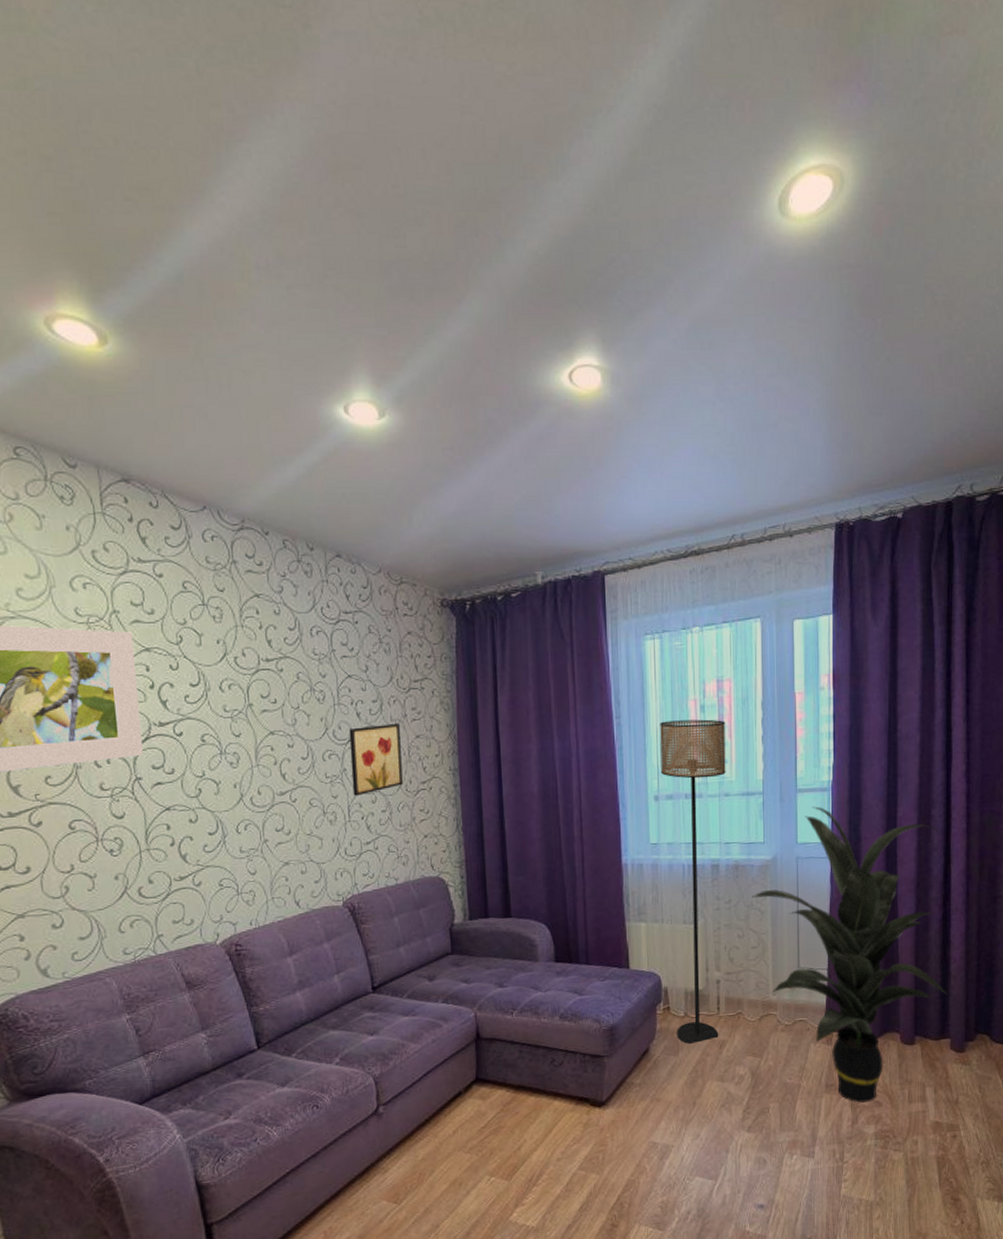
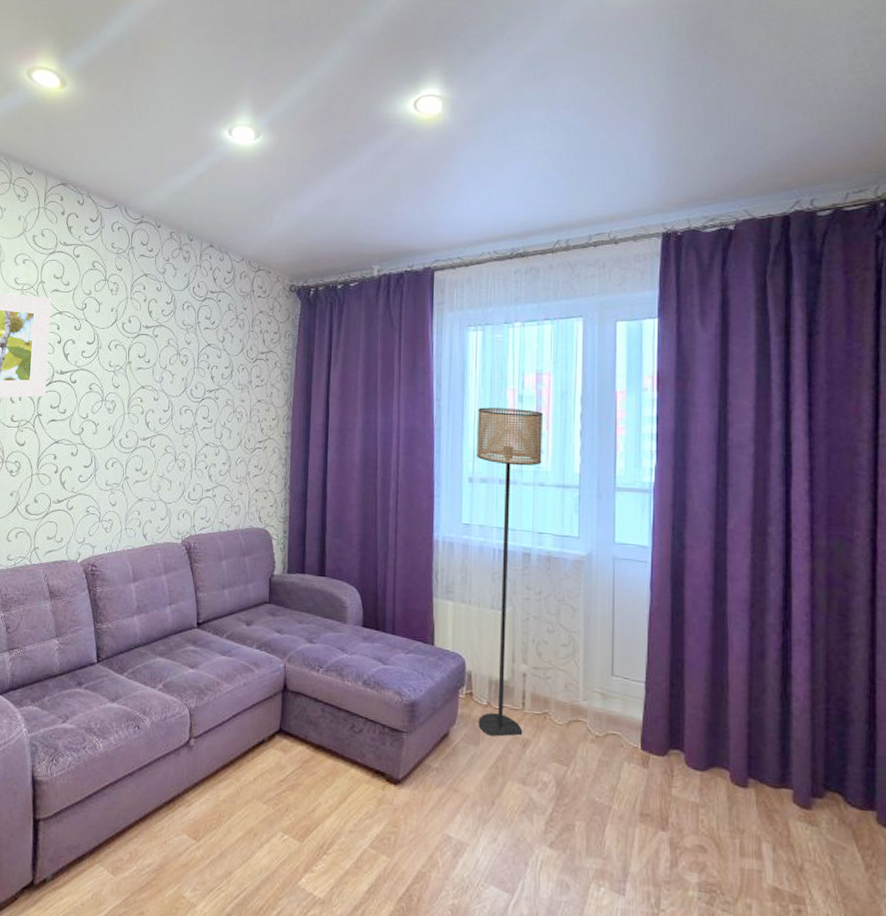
wall art: present [348,723,403,796] -> none [200,387,245,448]
indoor plant: present [752,806,948,1103] -> none [564,507,789,845]

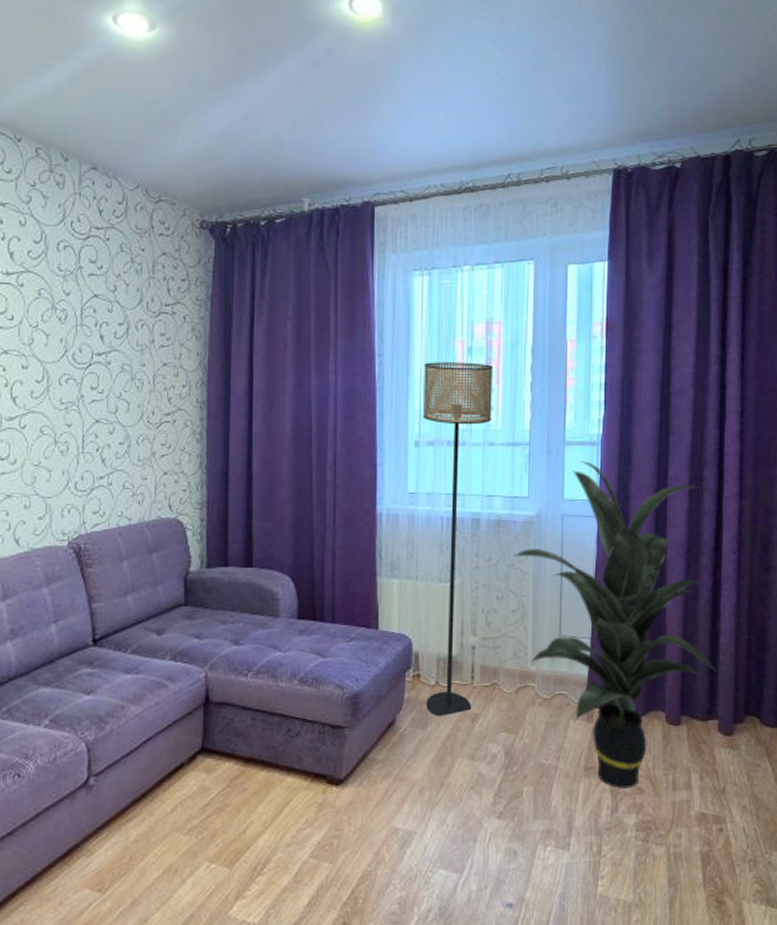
indoor plant: none [564,507,789,845] -> present [513,461,716,789]

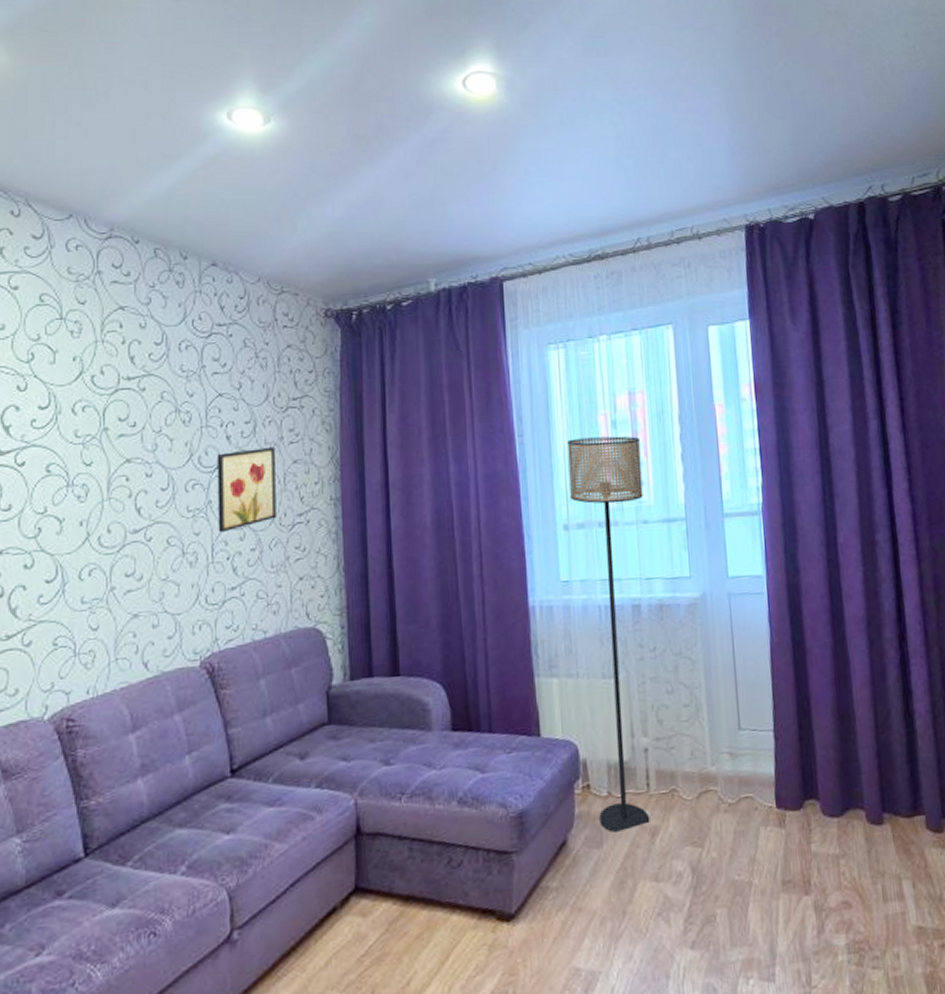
wall art: none [89,348,146,426] -> present [216,446,276,533]
indoor plant: present [513,461,716,789] -> none [680,533,916,904]

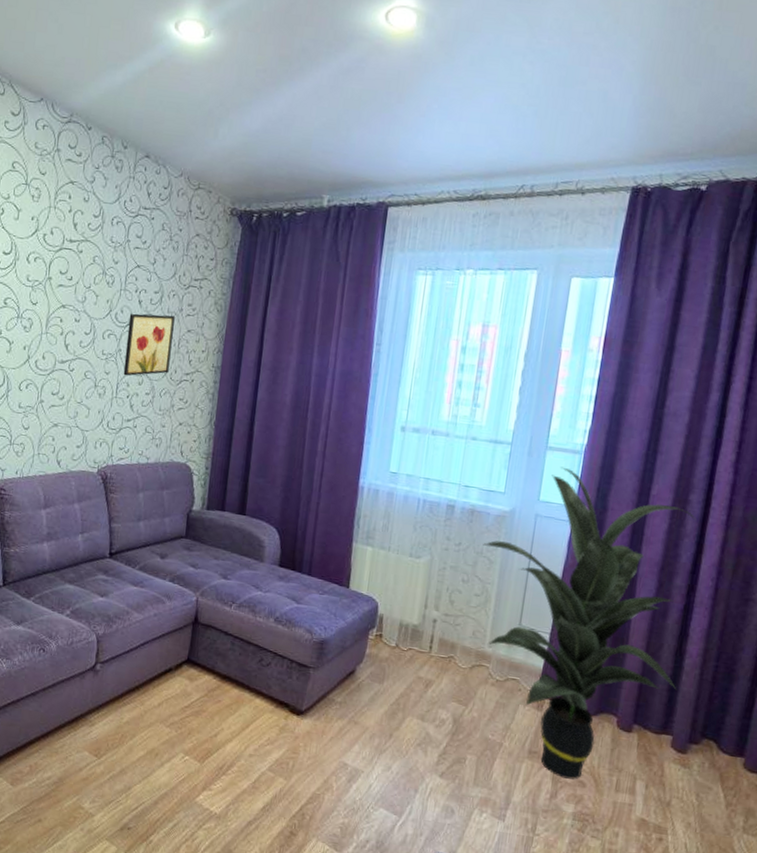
floor lamp: present [567,436,650,834] -> none [384,355,484,677]
indoor plant: none [680,533,916,904] -> present [483,466,697,780]

